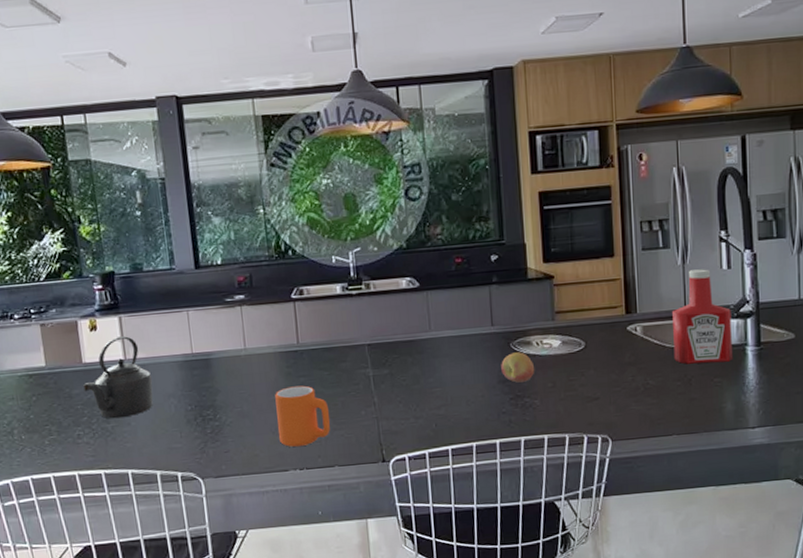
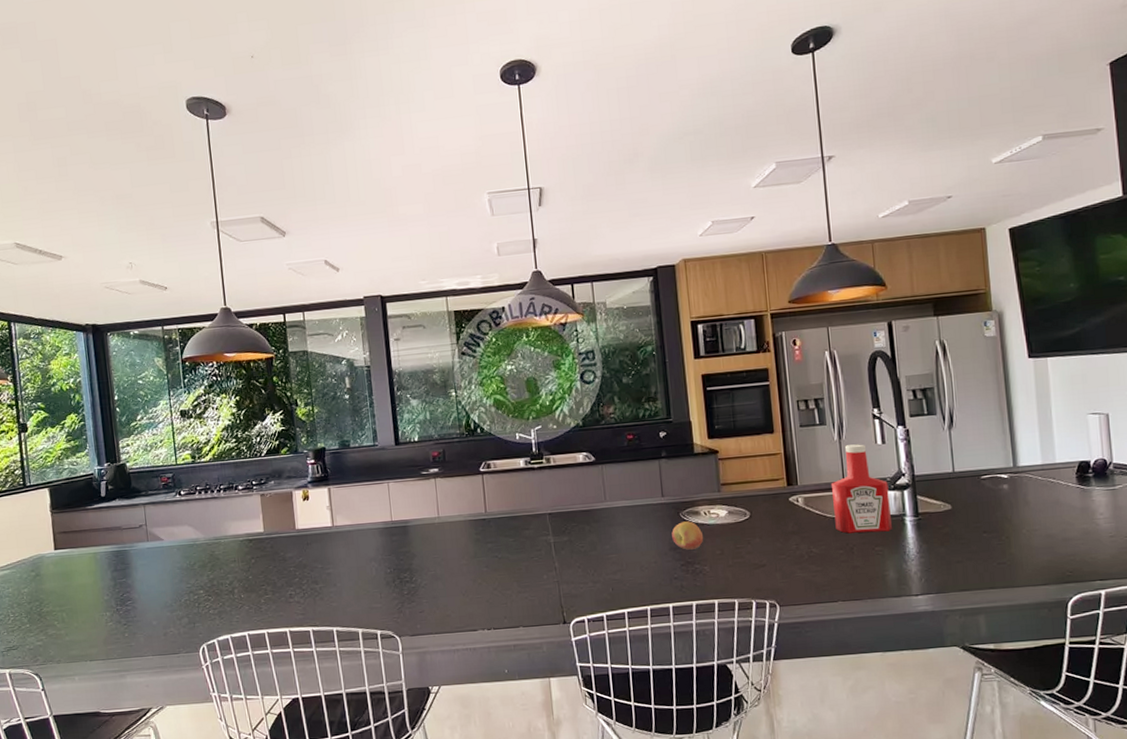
kettle: present [83,336,153,419] -> none [296,505,357,580]
mug: present [275,385,331,447] -> none [465,551,516,608]

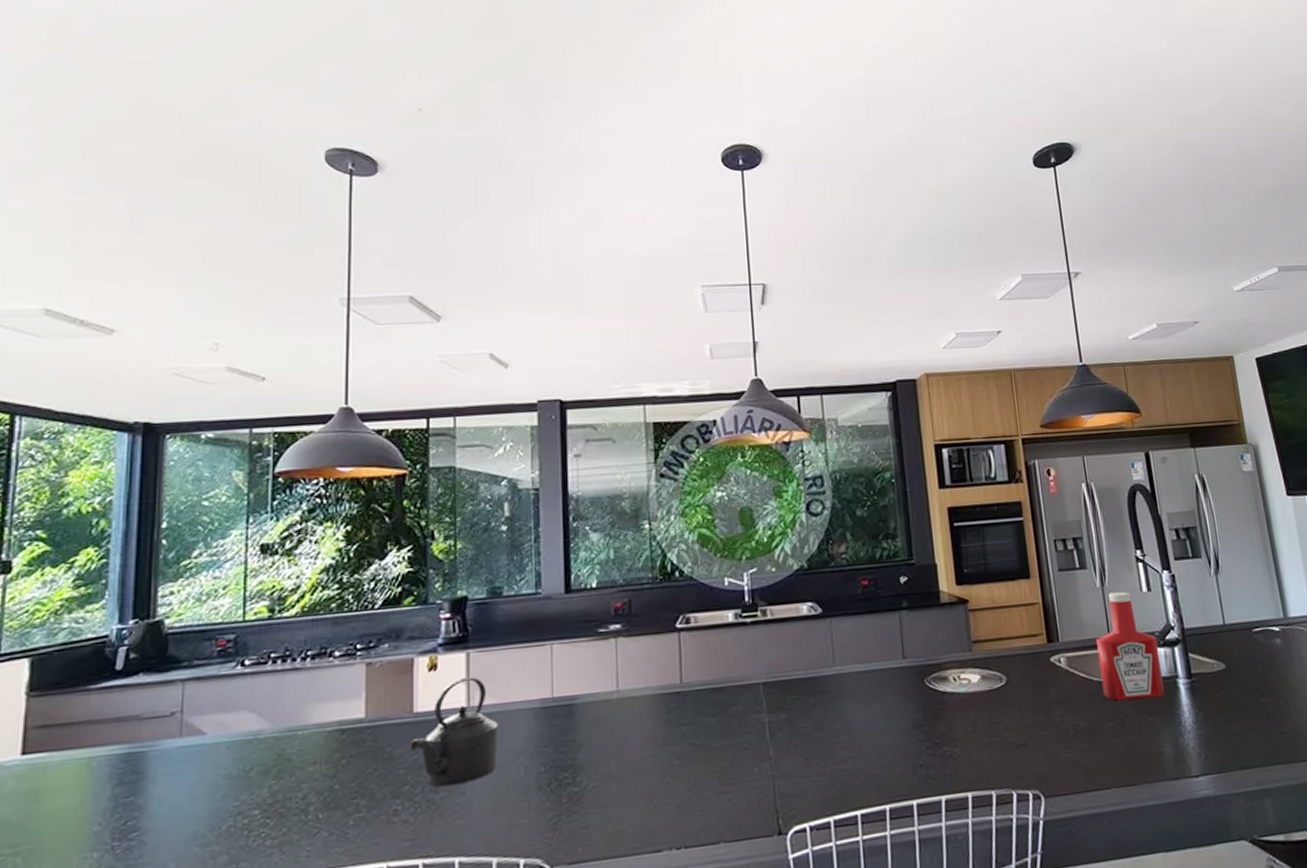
kettle: none [296,505,357,580] -> present [410,677,500,787]
fruit: present [672,521,704,550] -> none [915,689,954,728]

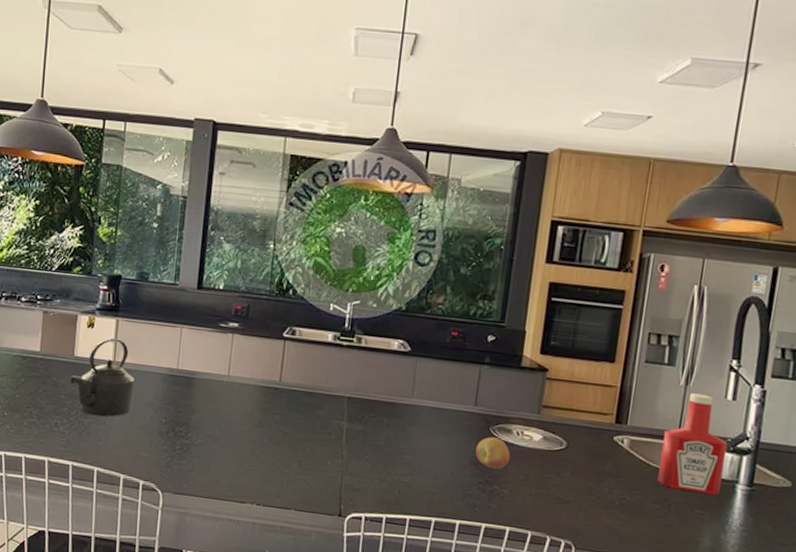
fruit: none [915,689,954,728] -> present [475,437,511,469]

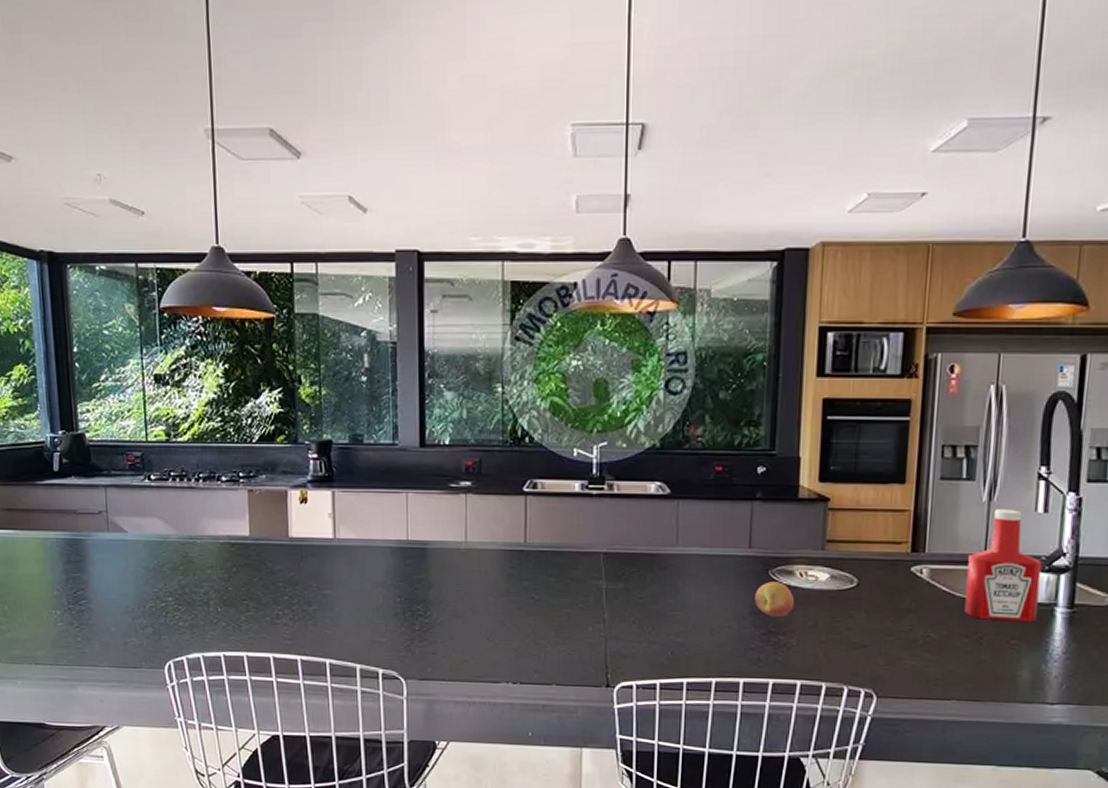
kettle: present [70,338,136,417] -> none [287,513,362,602]

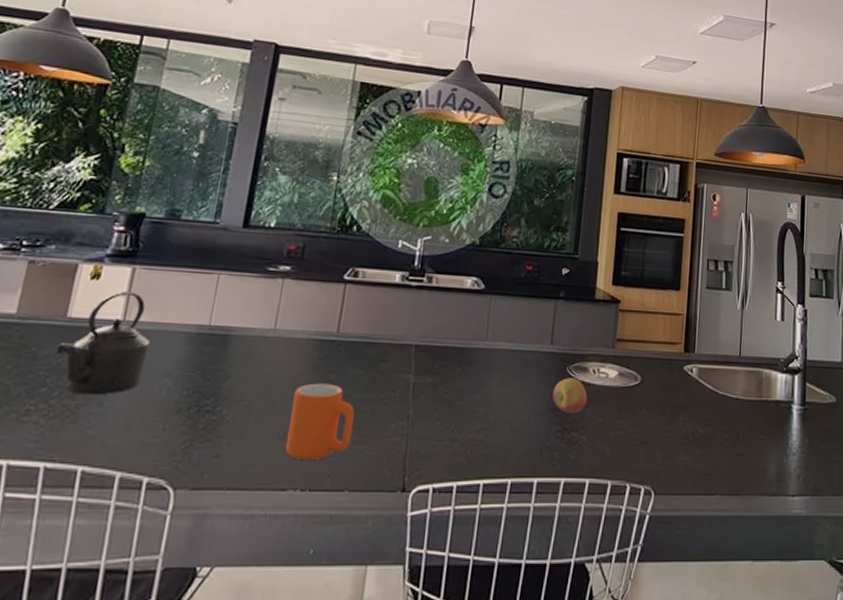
kettle: none [287,513,362,602] -> present [56,291,151,395]
mug: none [492,590,553,657] -> present [285,383,354,460]
ketchup bottle: present [964,509,1042,623] -> none [725,316,781,419]

